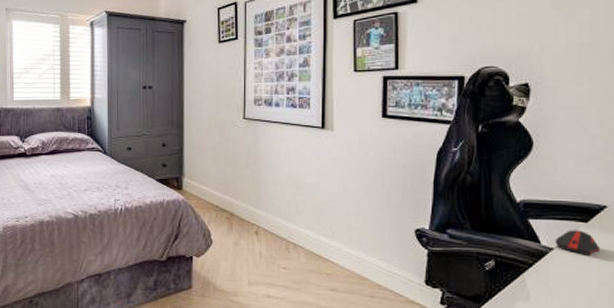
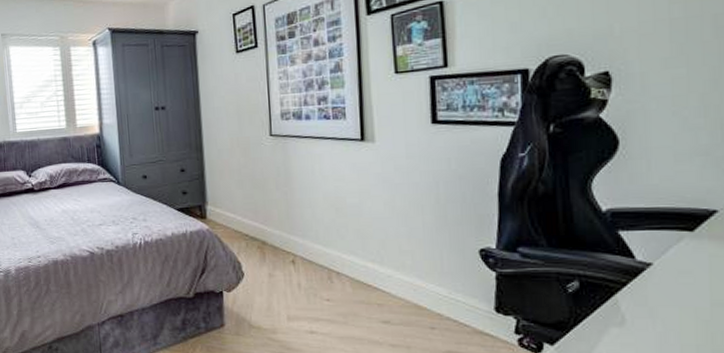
computer mouse: present [555,230,601,256] -> none [654,241,713,270]

